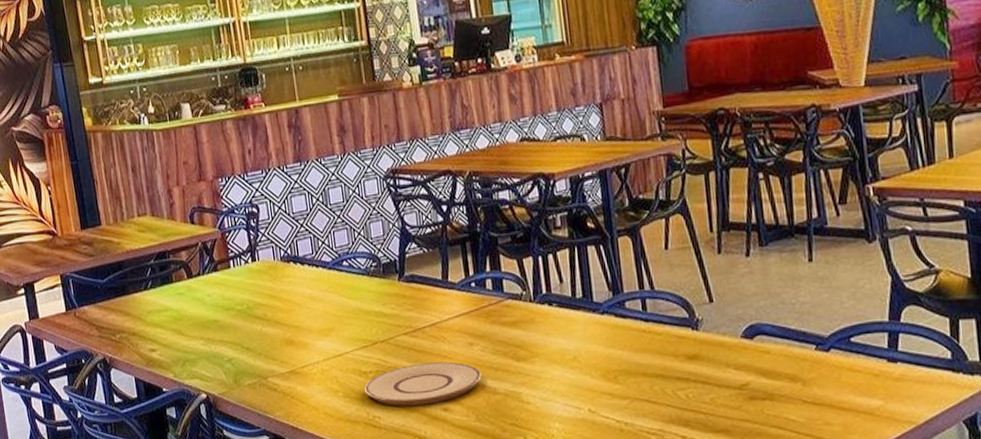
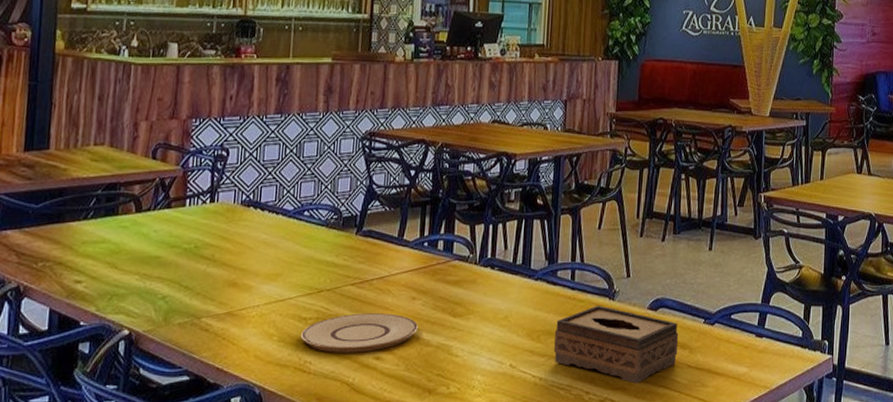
tissue box: none [633,337,788,425] -> present [553,305,679,384]

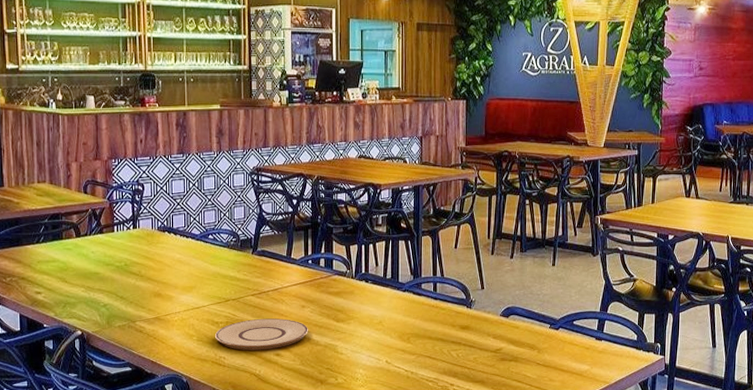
tissue box: present [553,305,679,384] -> none [421,312,528,378]

